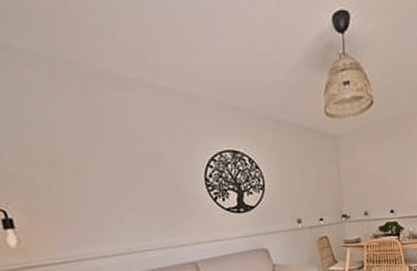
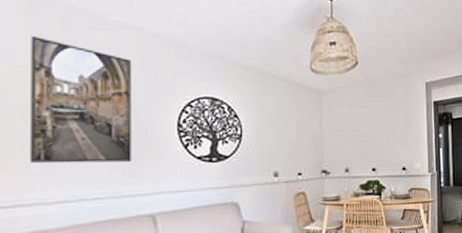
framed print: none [60,101,170,222] -> present [29,35,132,164]

